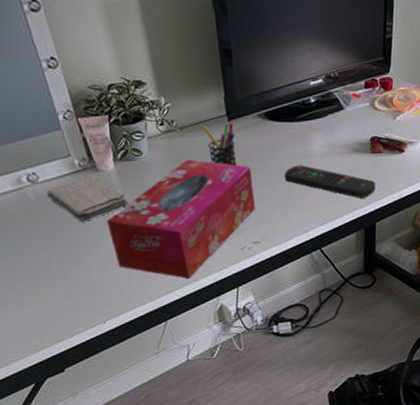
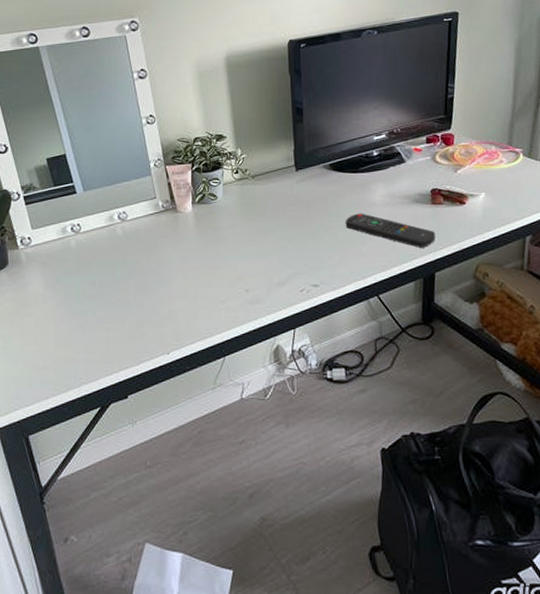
washcloth: present [47,173,128,222] -> none [133,214,201,257]
tissue box: present [107,159,255,279] -> none [181,204,316,317]
pen holder: present [202,122,237,167] -> none [272,172,302,213]

